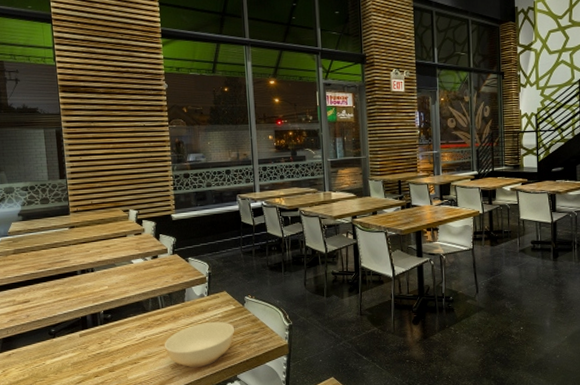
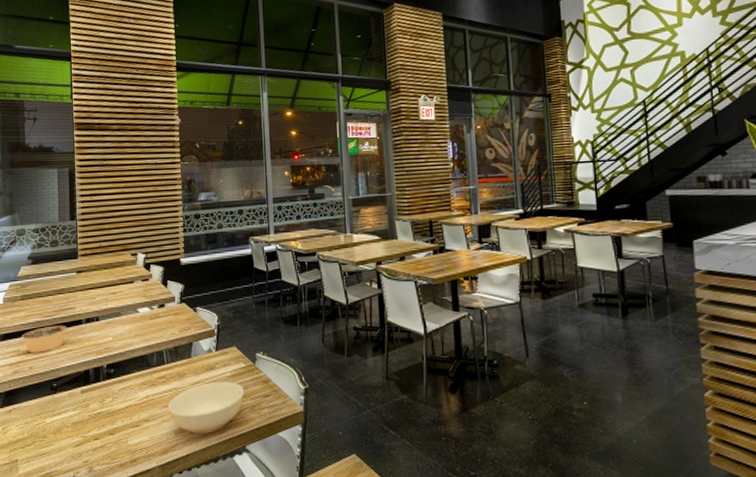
salad: none [16,276,63,302] -> present [21,325,67,353]

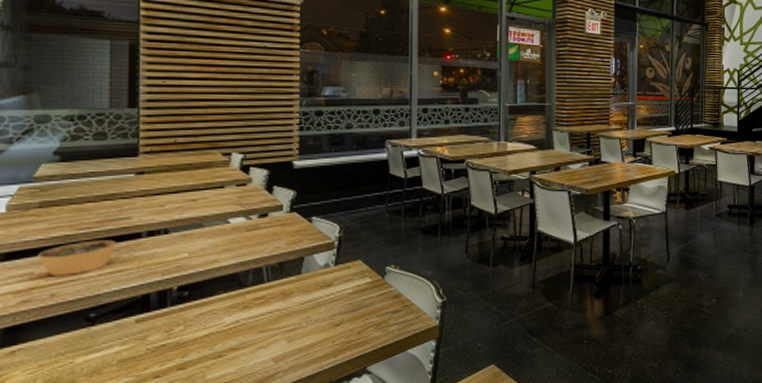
bowl: present [168,381,245,434] -> none [265,298,369,359]

